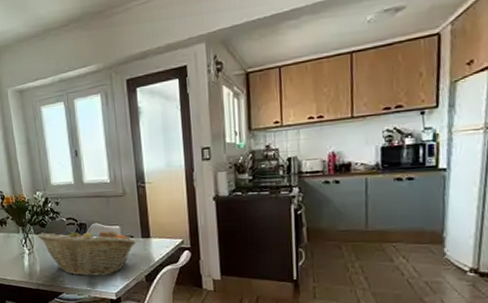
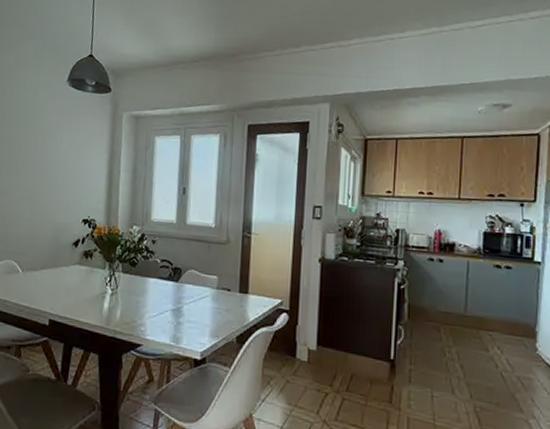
fruit basket: present [38,227,137,276] -> none [125,272,234,330]

